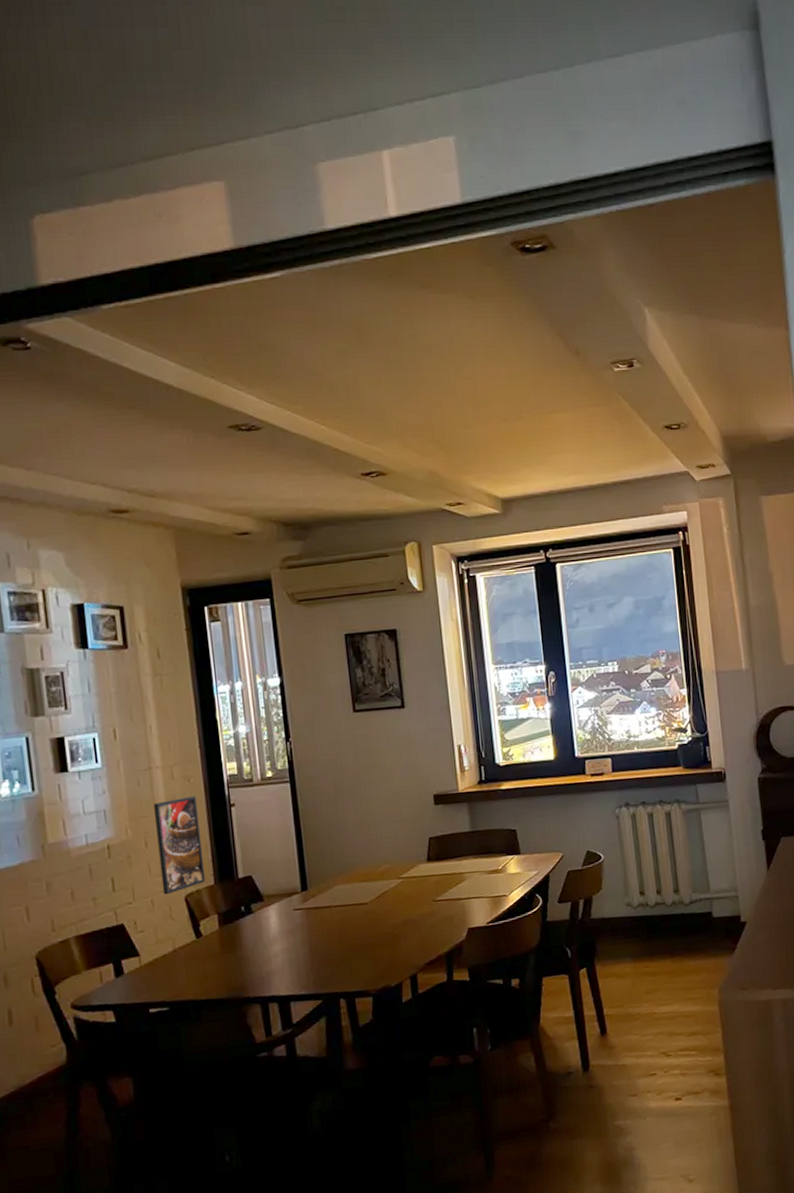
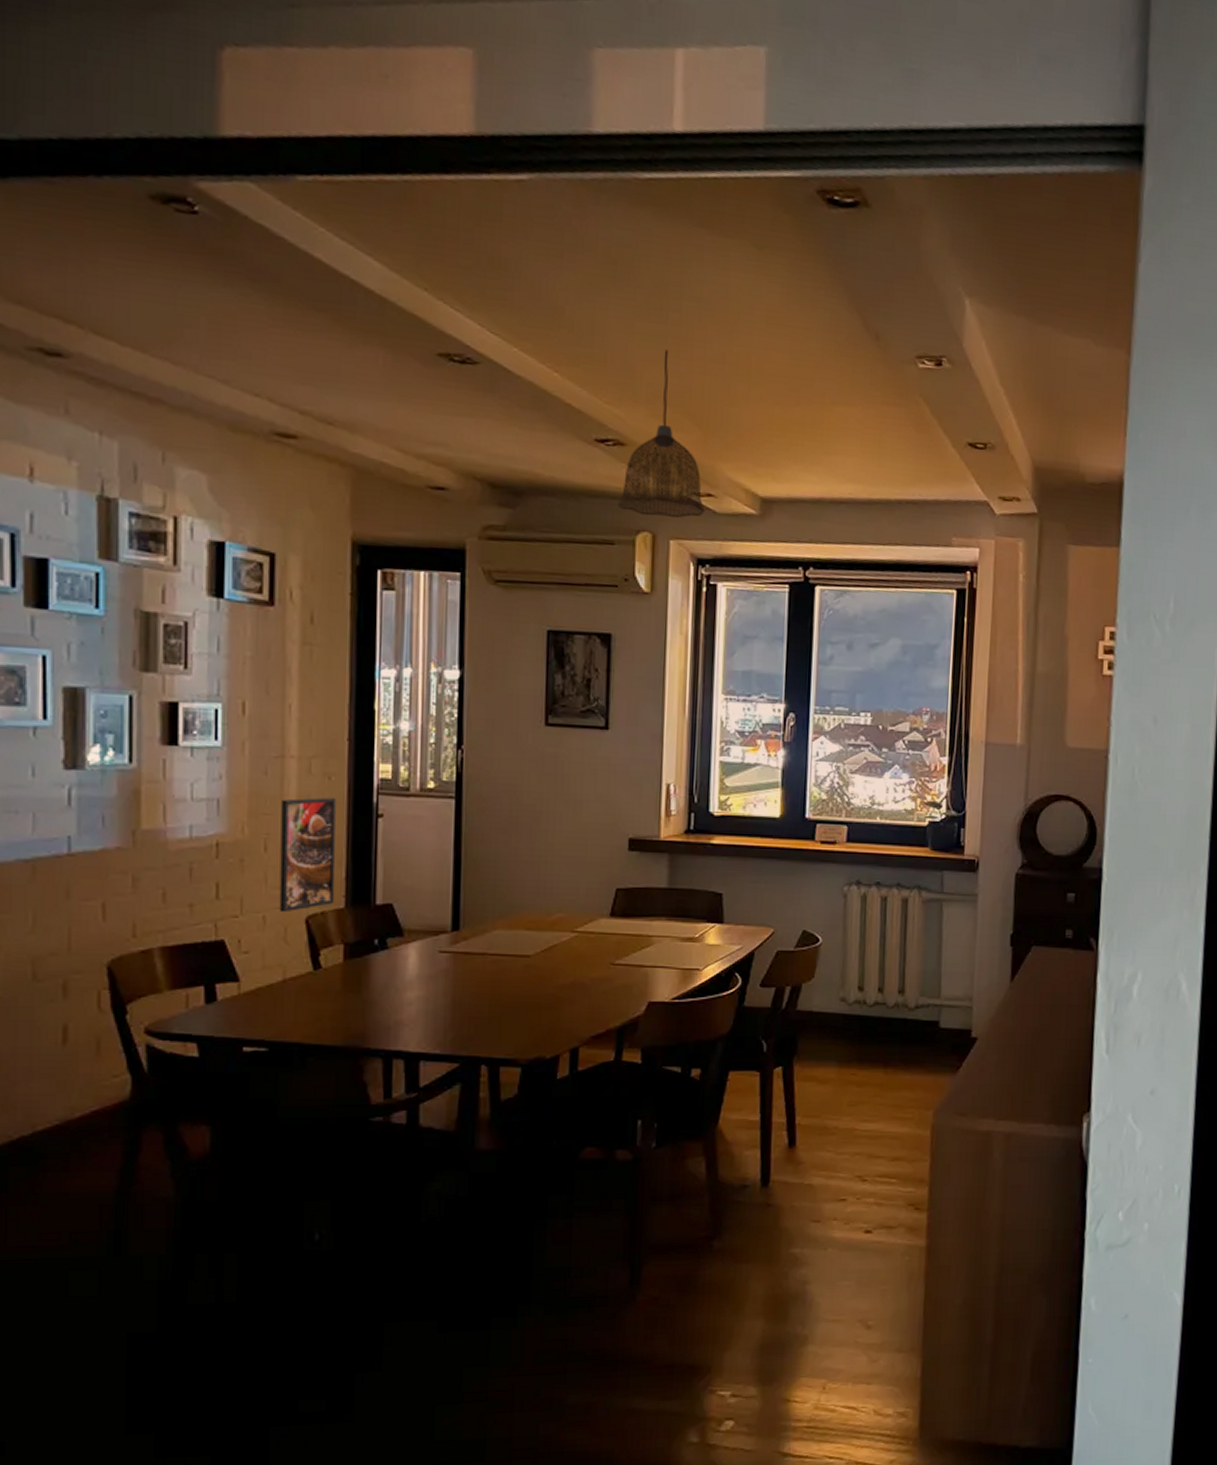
pendant lamp: none [387,392,458,529] -> present [618,349,706,519]

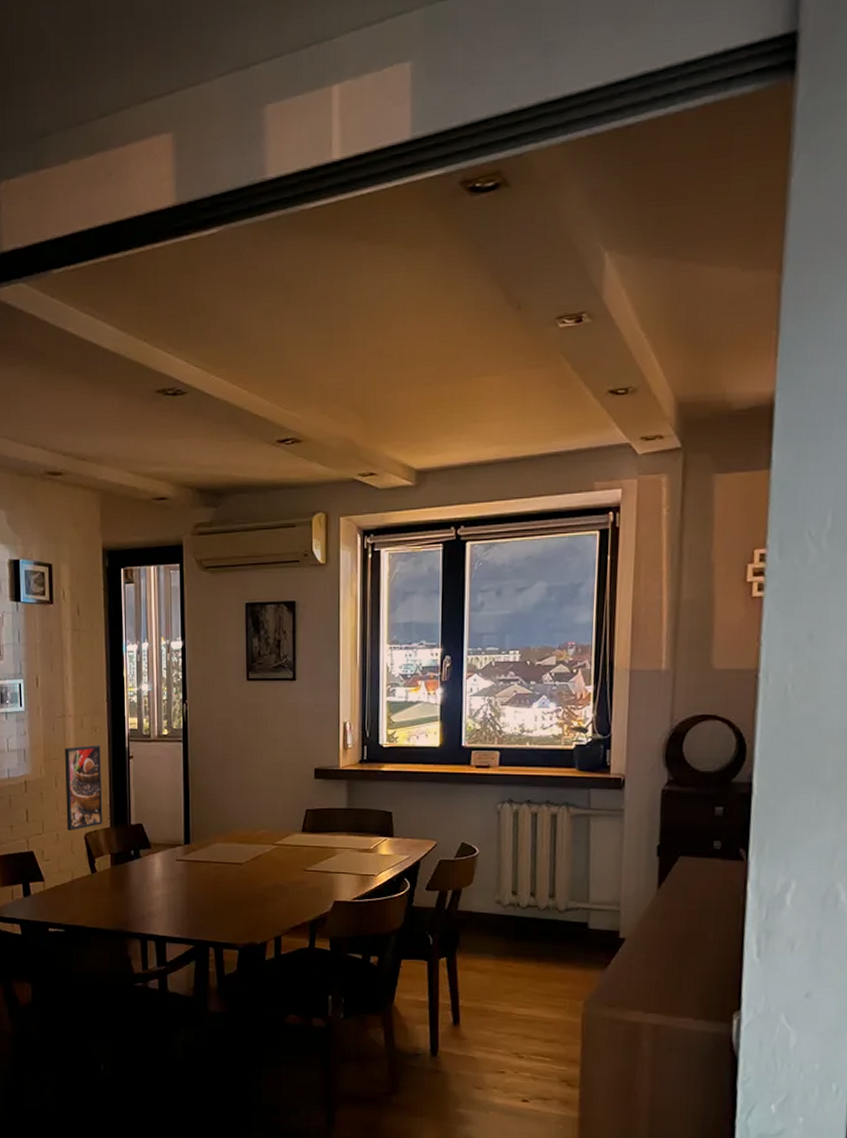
pendant lamp: present [618,349,706,519] -> none [297,354,369,499]

